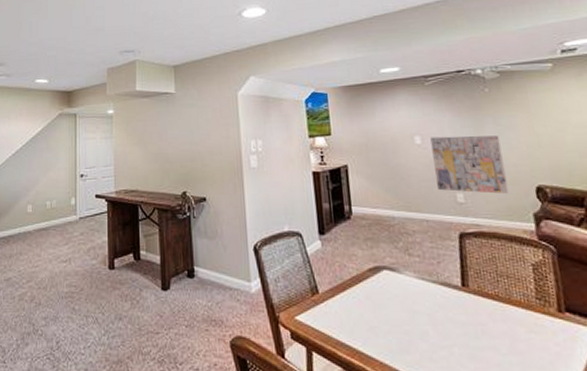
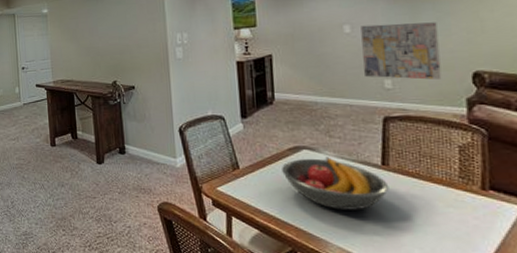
fruit bowl: none [363,278,472,339] -> present [282,157,390,210]

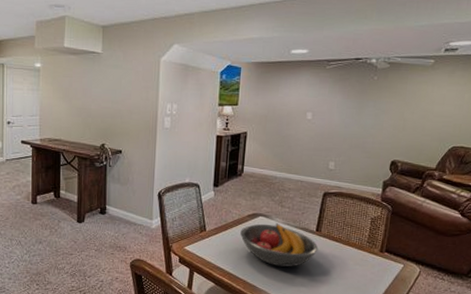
wall art: present [361,22,442,80] -> none [316,114,375,164]

